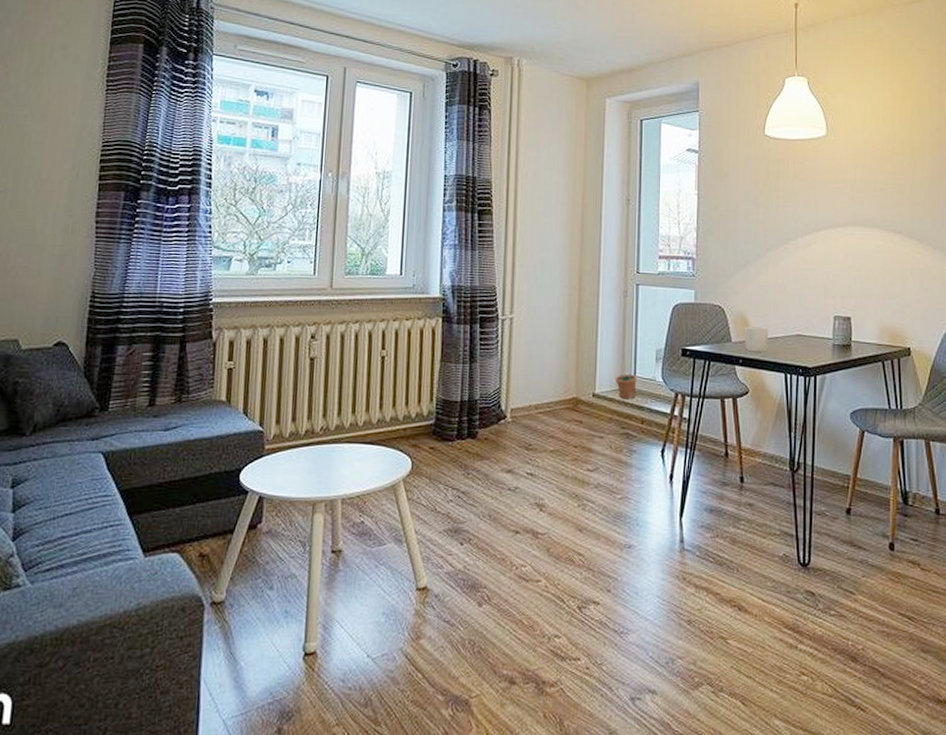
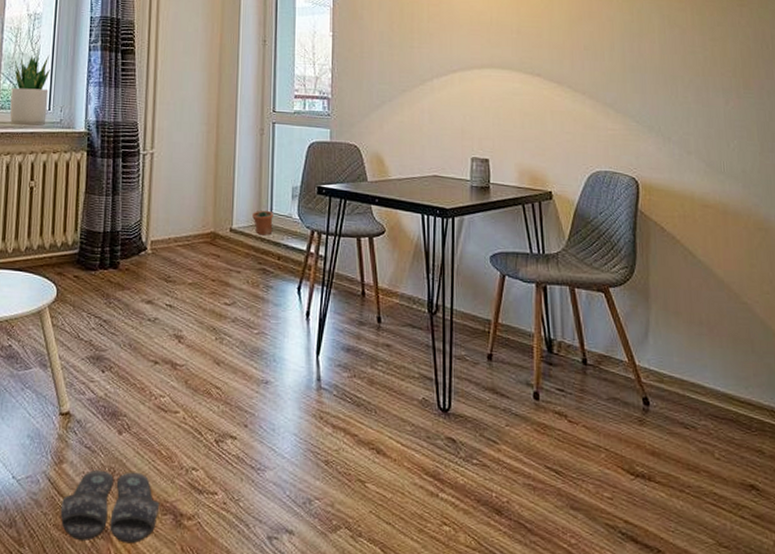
planter: none [358,215,401,293] -> present [10,54,50,127]
slippers: none [418,643,522,714] -> present [60,469,160,544]
mug: present [744,326,768,352] -> none [379,166,404,192]

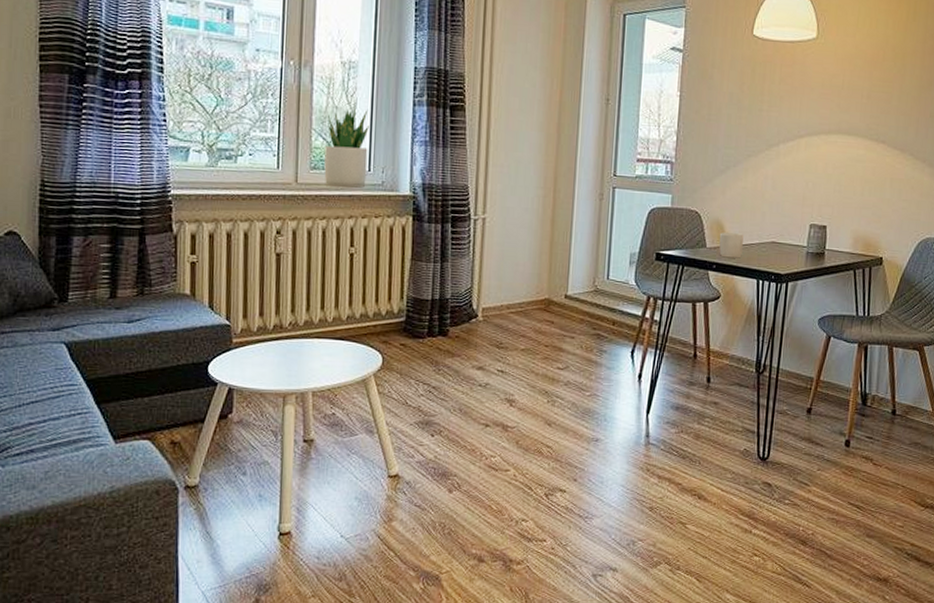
slippers: present [60,469,160,544] -> none [390,525,490,588]
planter: present [252,210,273,236] -> none [588,276,610,302]
mug: none [379,166,404,192] -> present [719,232,744,259]

